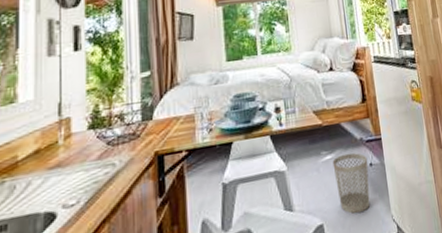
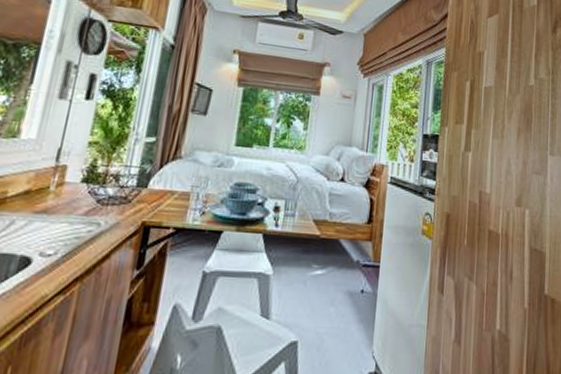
wastebasket: present [332,153,370,214] -> none [320,273,360,340]

